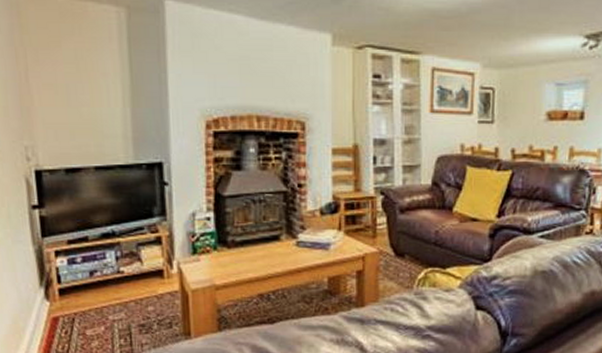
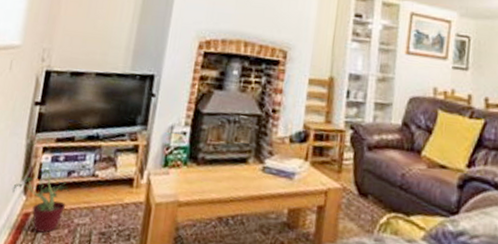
potted plant: none [31,273,97,333] -> present [11,169,70,233]

